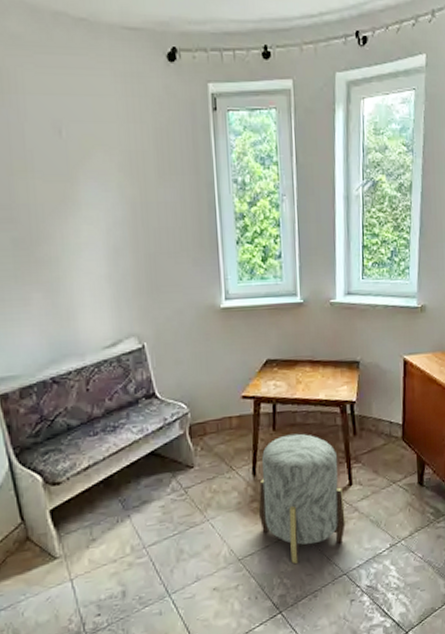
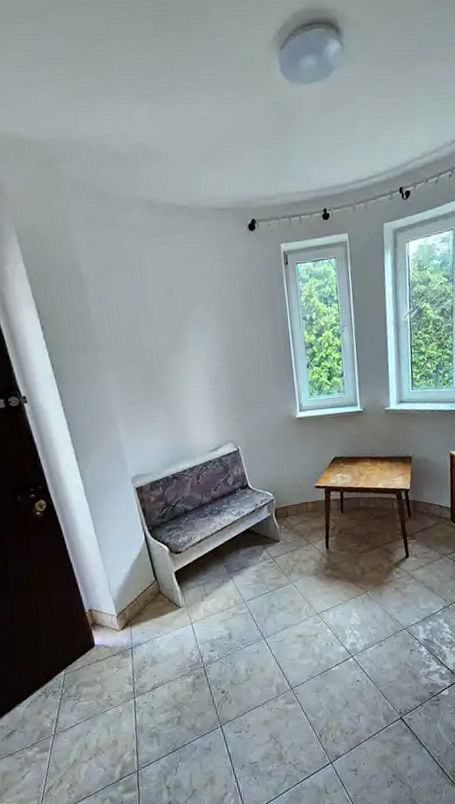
stool: present [258,433,346,565] -> none [331,515,404,619]

